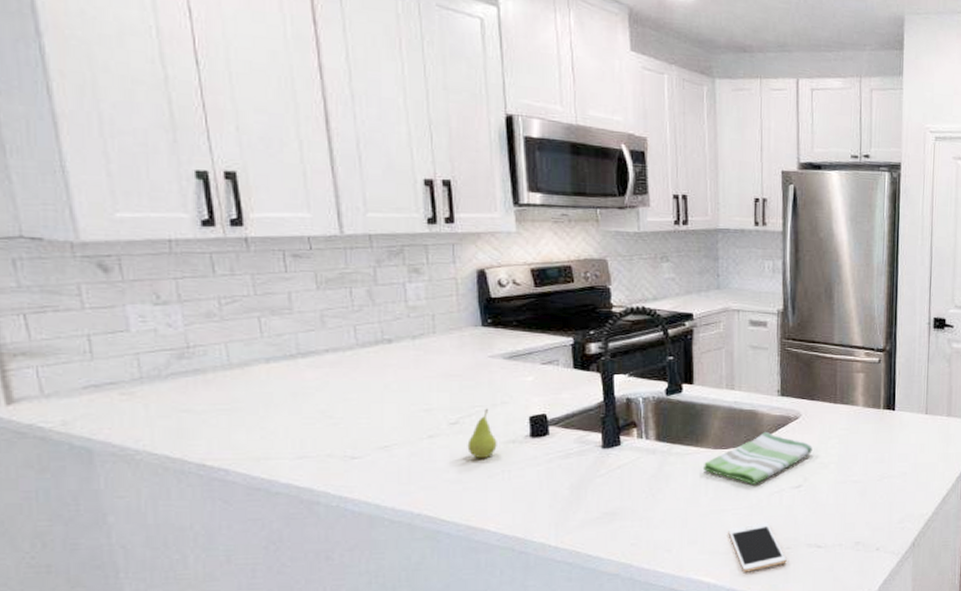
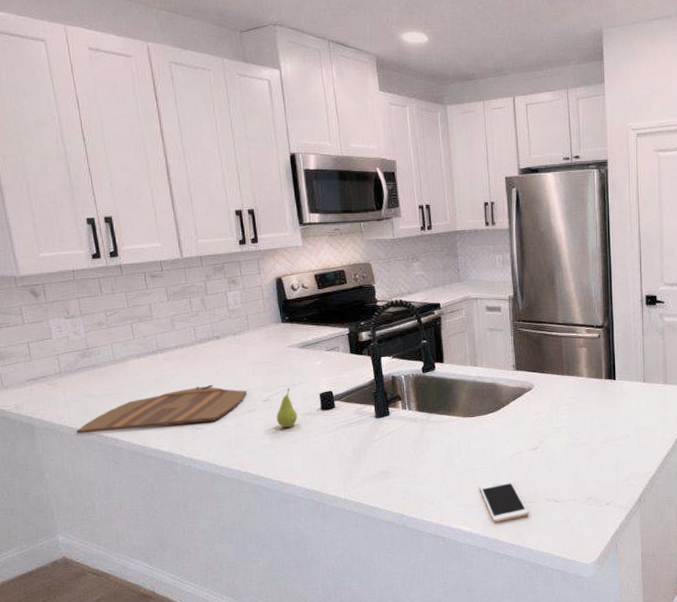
cutting board: none [162,401,428,462] -> present [76,384,248,434]
dish towel: present [702,431,813,485] -> none [455,401,545,447]

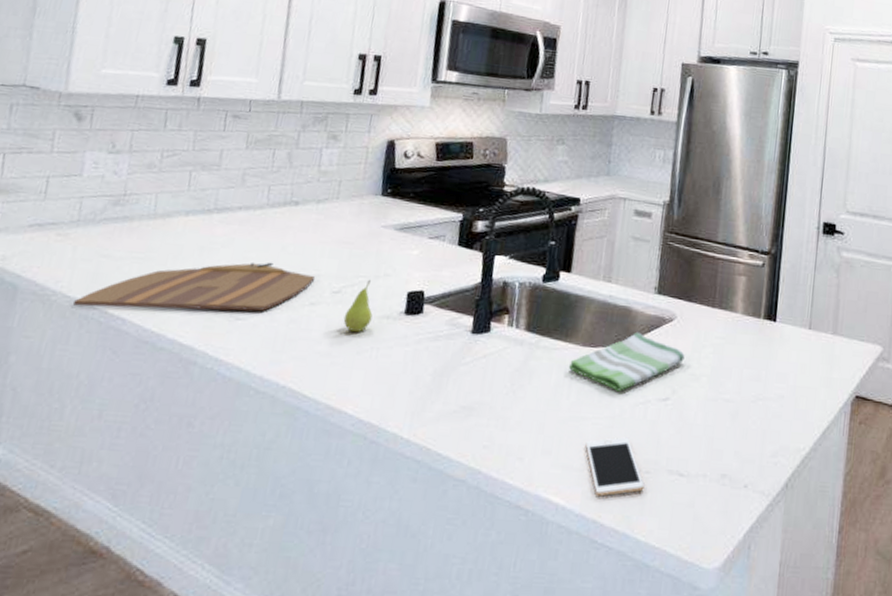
dish towel: none [455,401,545,447] -> present [568,331,685,392]

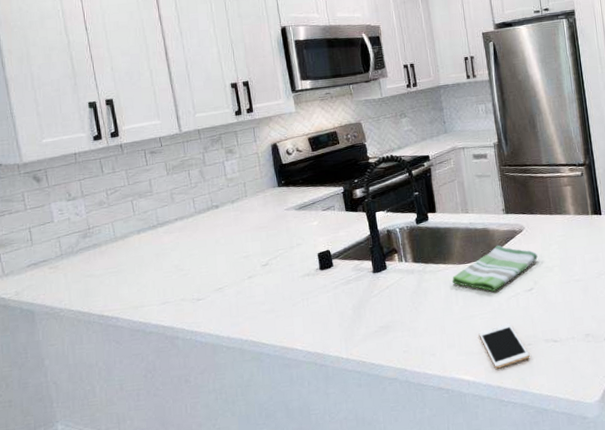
cutting board: present [72,262,316,311] -> none [76,254,247,316]
fruit: present [343,279,373,333] -> none [275,250,297,292]

